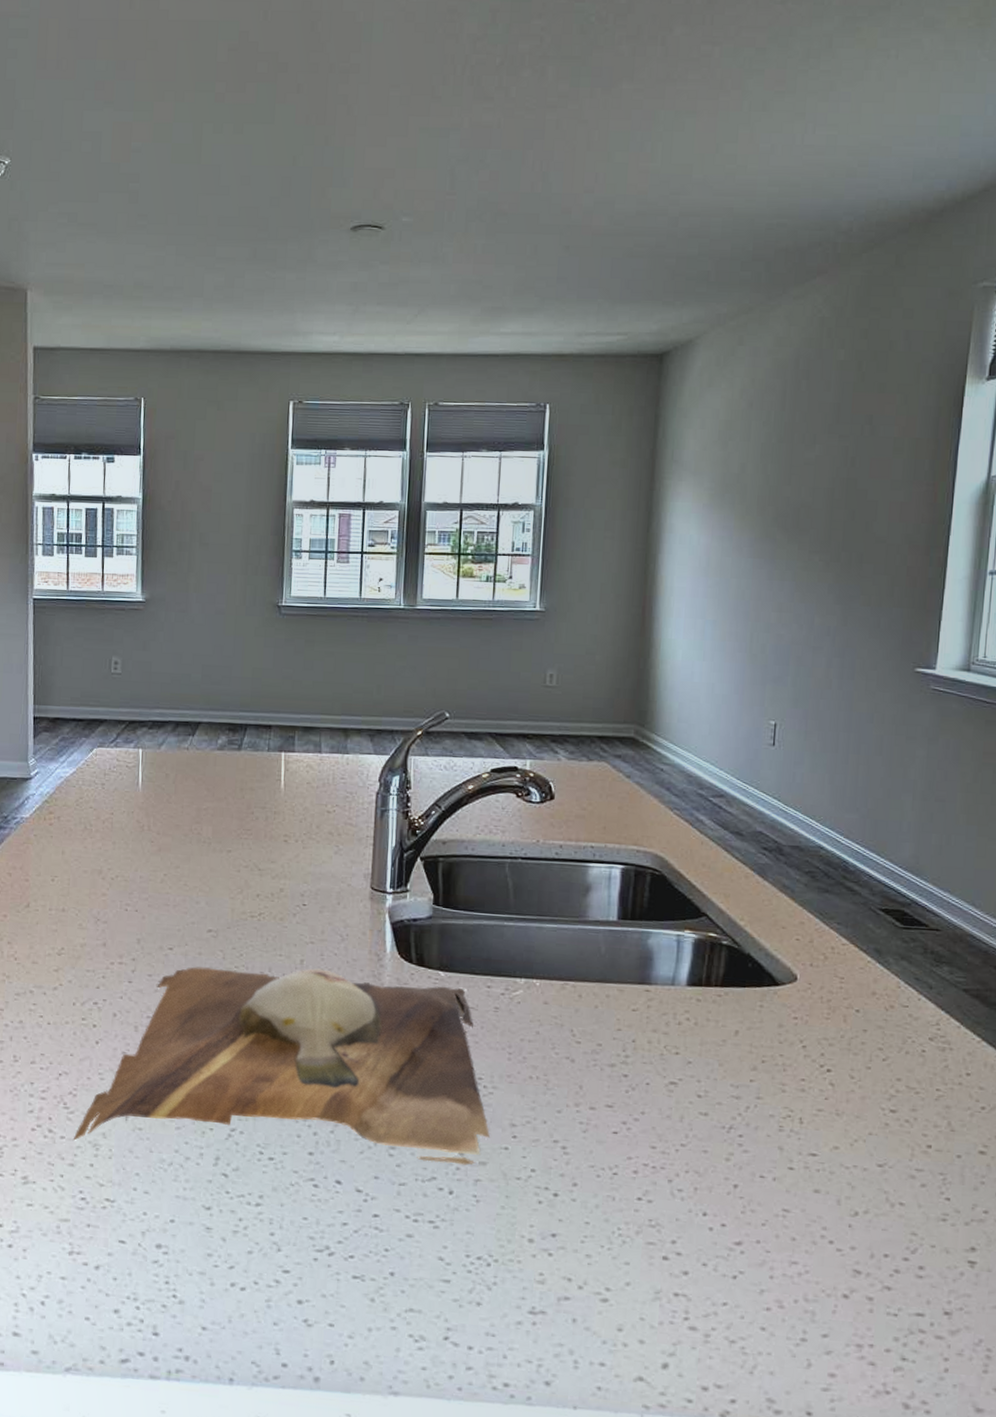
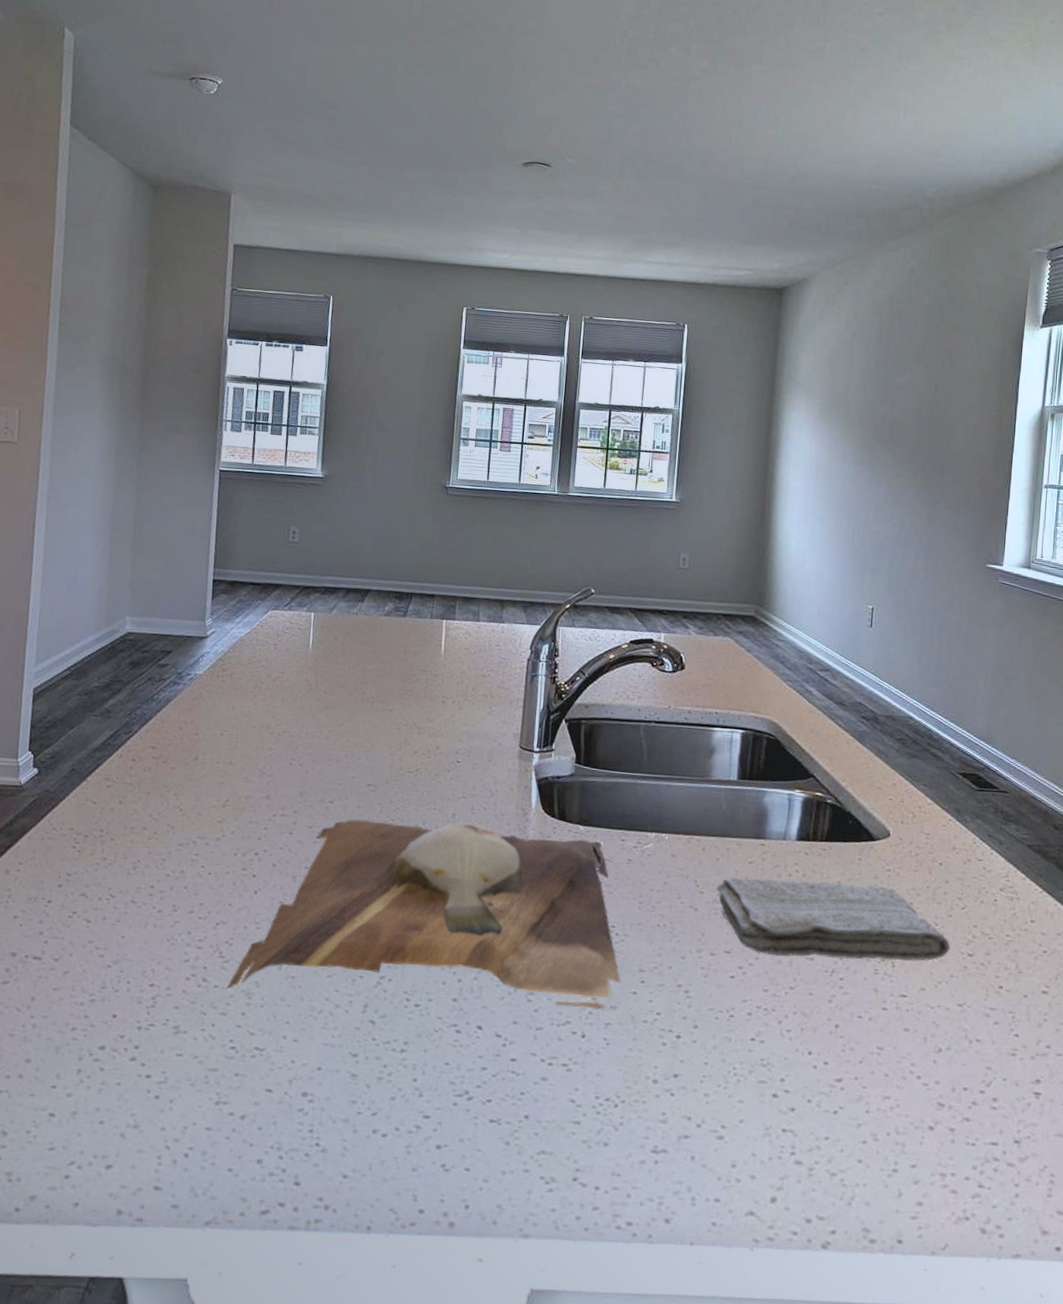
washcloth: none [596,1025,869,1117] -> present [717,877,950,961]

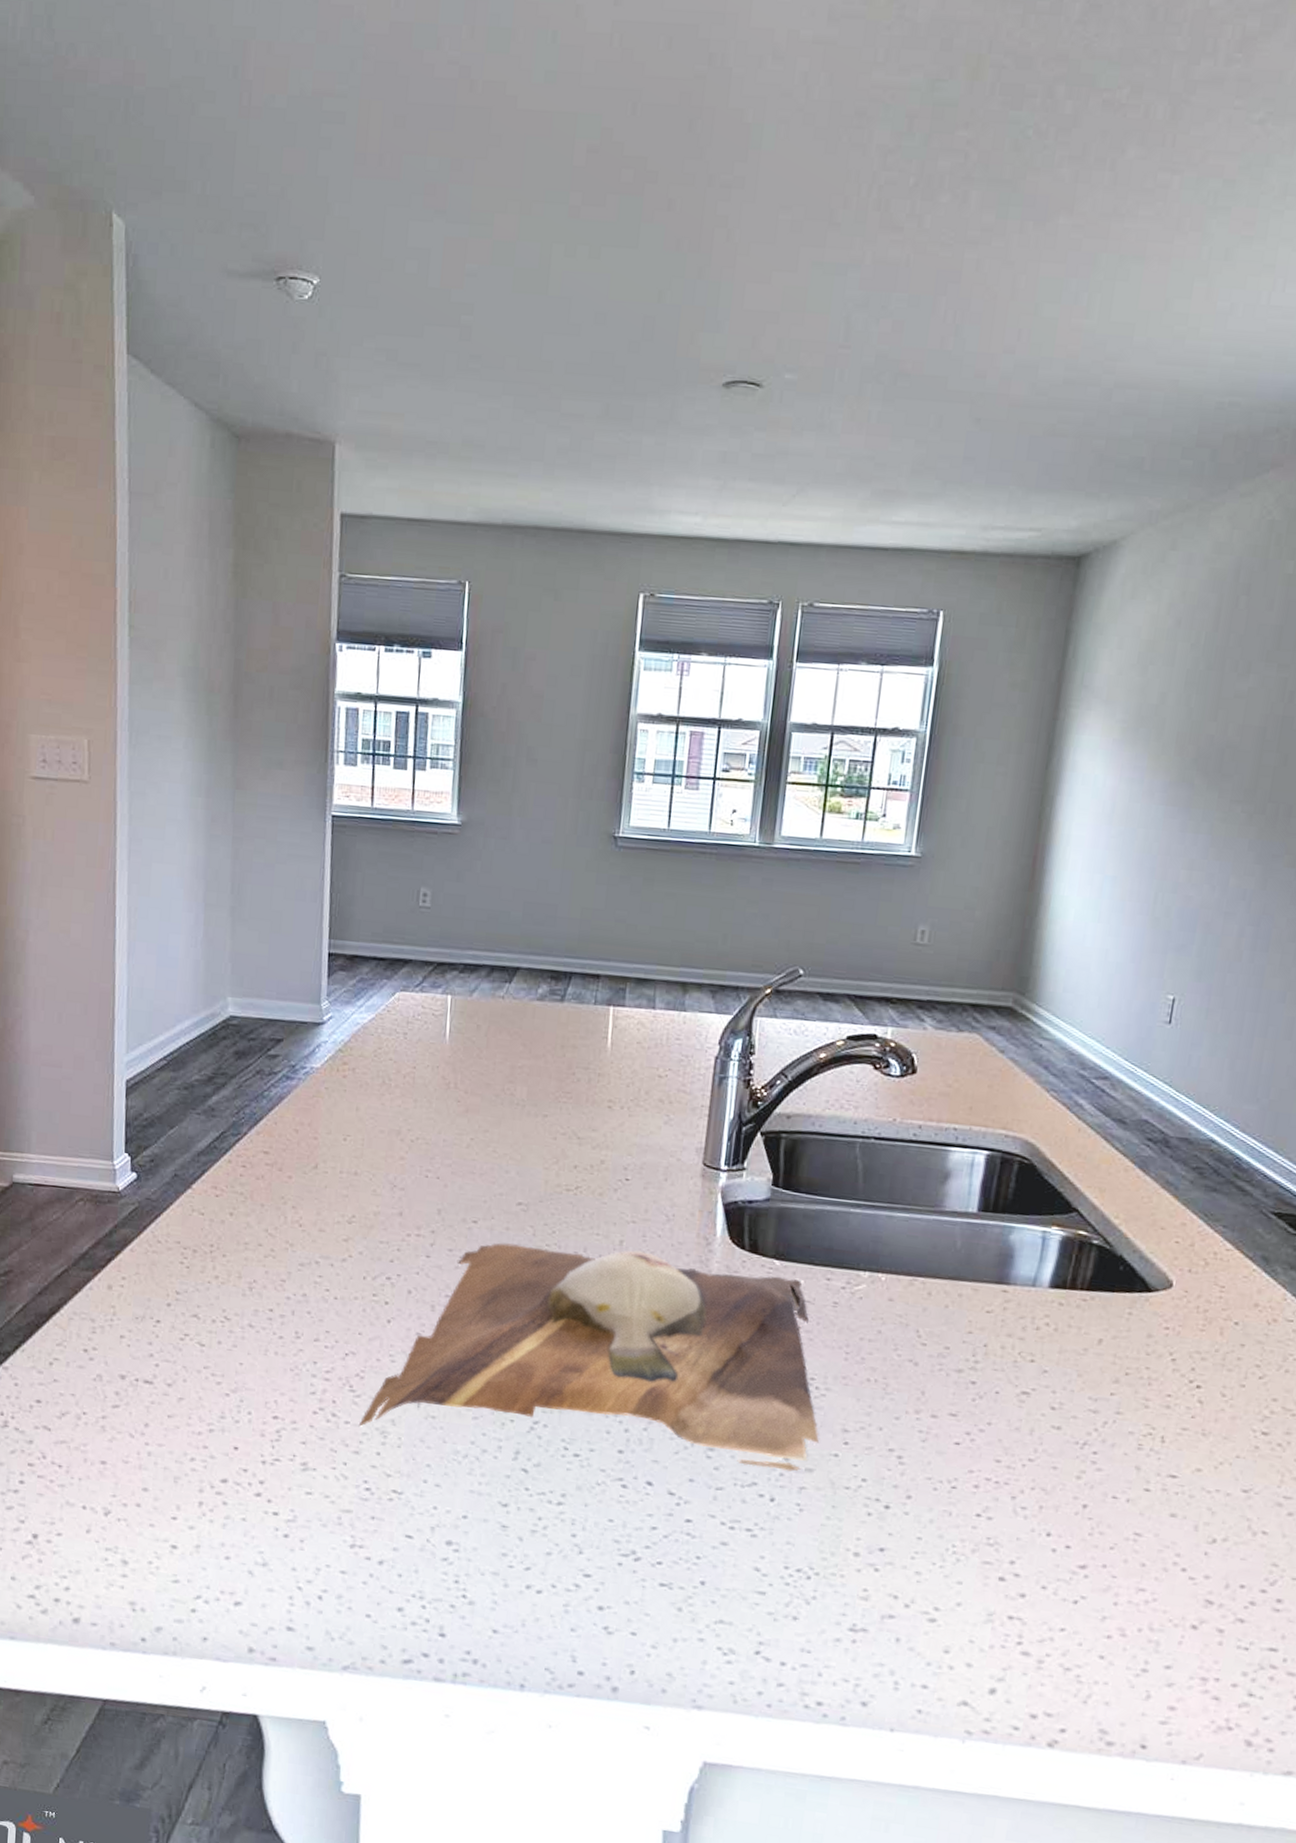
washcloth: present [717,877,950,961] -> none [943,1328,1240,1438]

